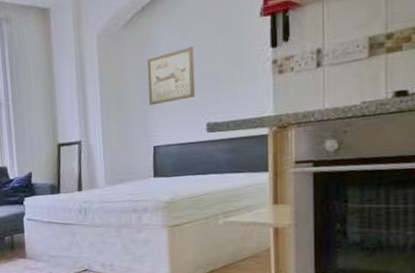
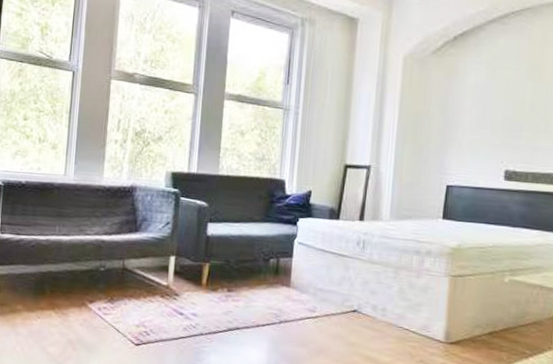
wall art: present [146,46,196,106] -> none [447,87,501,142]

